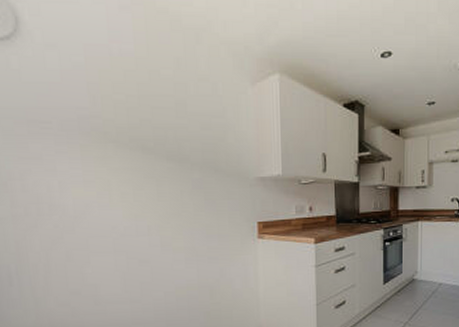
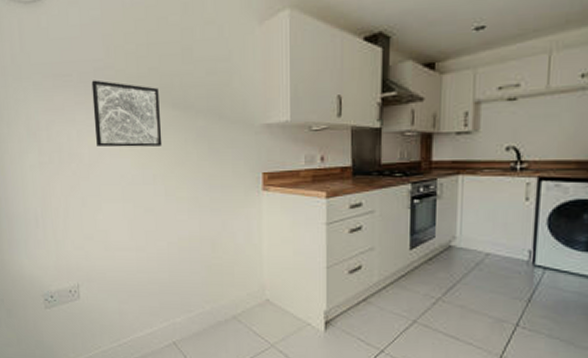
wall art: none [75,128,157,199] -> present [91,80,163,147]

